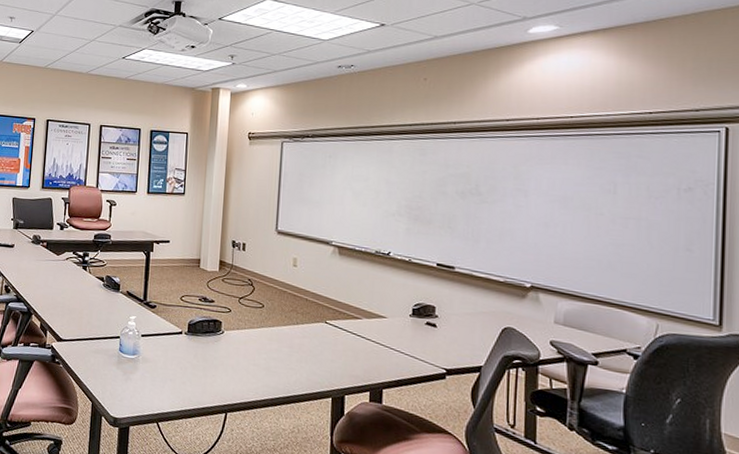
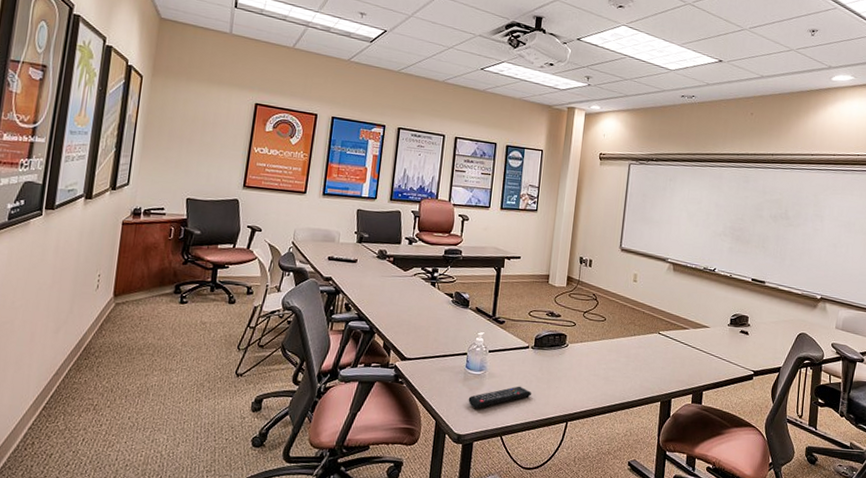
remote control: none [123,372,188,393] -> present [468,386,532,408]

